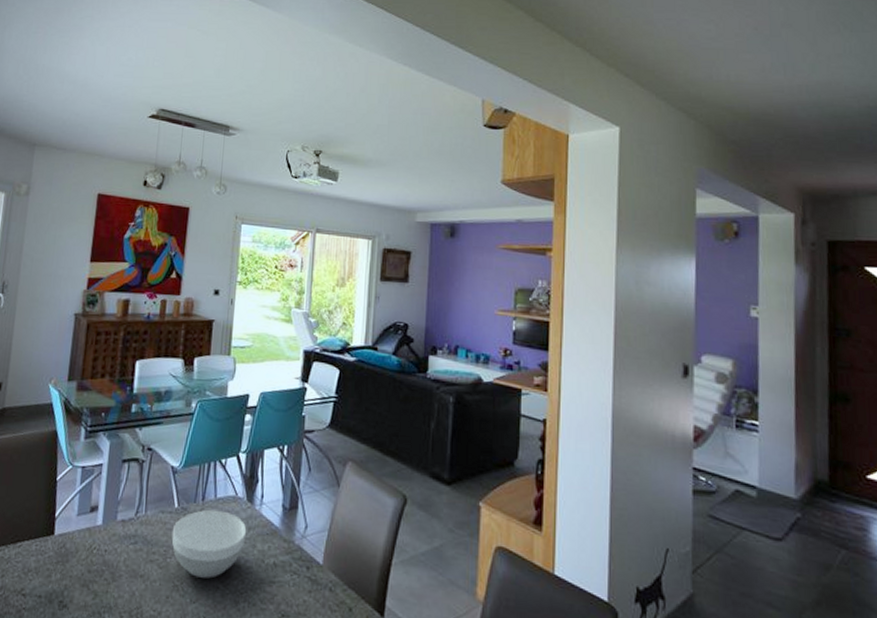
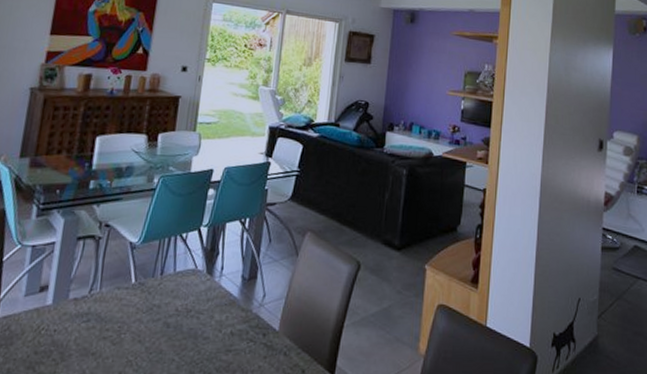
bowl: present [171,509,247,579] -> none [127,283,206,351]

